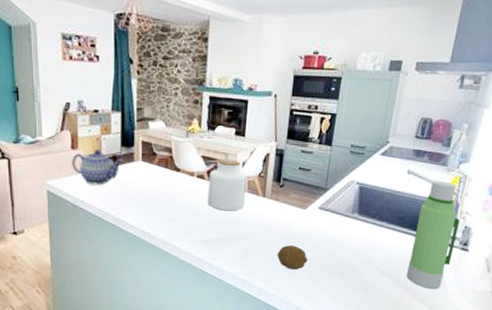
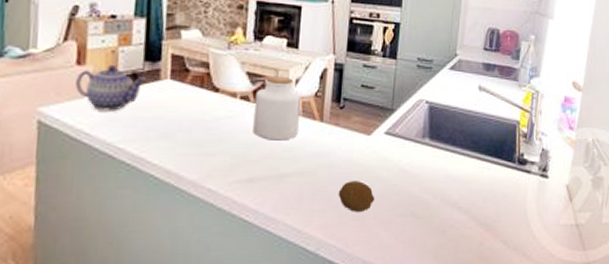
water bottle: present [407,181,460,290] -> none [487,98,536,227]

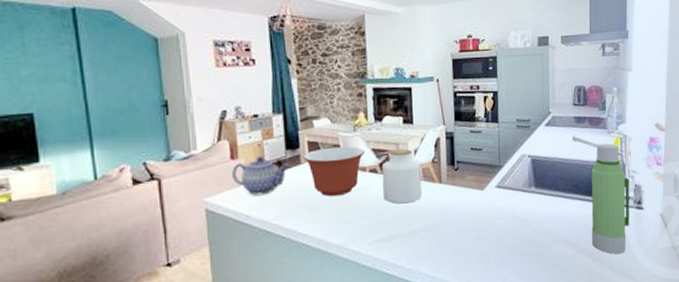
mixing bowl: none [163,64,237,123] -> present [303,146,364,197]
fruit: present [338,181,375,212] -> none [462,230,495,257]
water bottle: none [487,98,536,227] -> present [591,143,630,254]

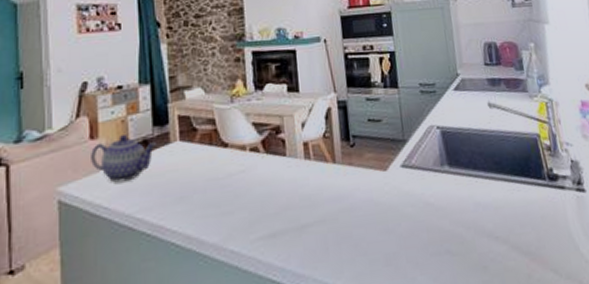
mixing bowl: present [303,146,364,197] -> none [172,120,244,183]
jar: present [381,148,422,204] -> none [264,121,313,190]
water bottle: present [591,143,630,254] -> none [514,110,572,252]

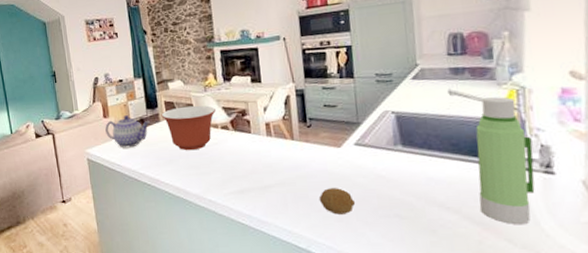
mixing bowl: none [172,120,244,183] -> present [161,105,216,151]
fruit: none [364,221,405,257] -> present [319,188,356,215]
water bottle: none [514,110,572,252] -> present [475,97,535,225]

